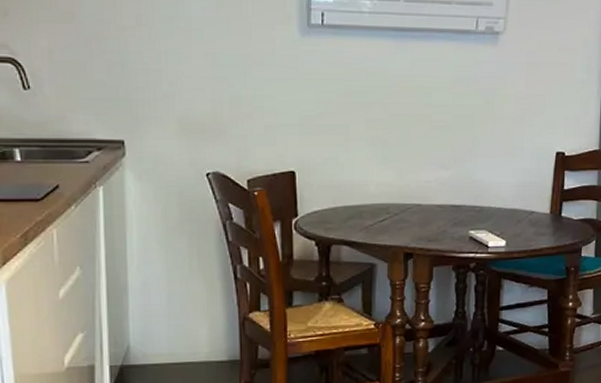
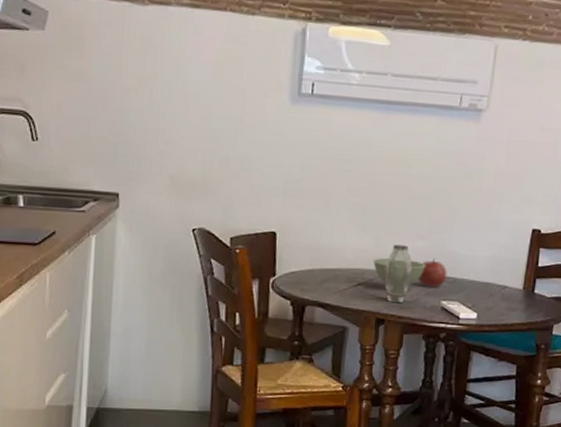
bowl: none [398,190,452,218] -> present [373,257,426,286]
vase: none [411,177,437,235] -> present [385,245,412,302]
fruit: none [444,187,473,217] -> present [417,257,447,288]

